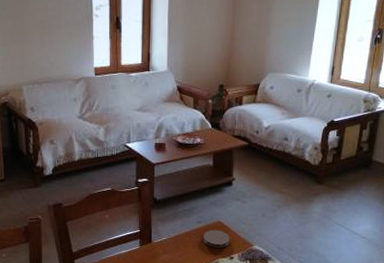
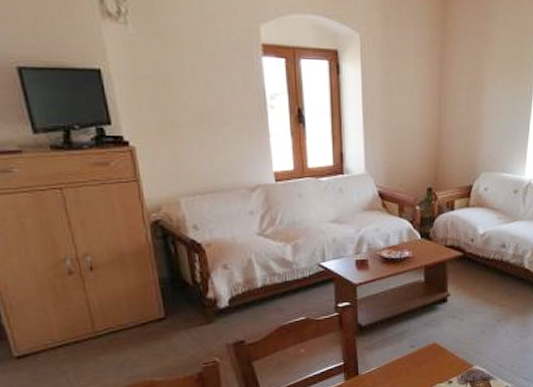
coaster: present [203,229,230,248] -> none [417,353,448,373]

